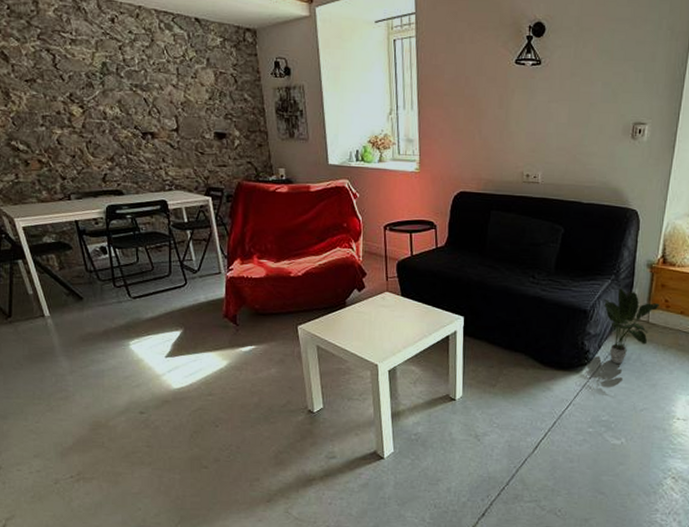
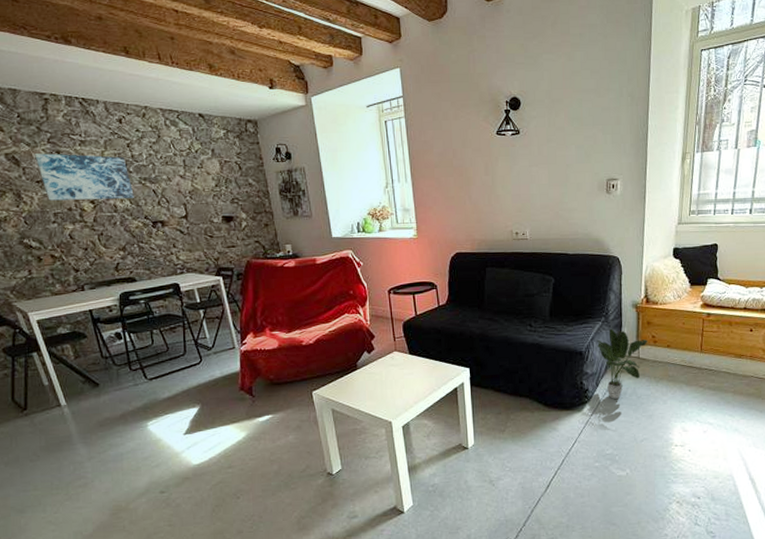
wall art: none [23,50,124,107] -> present [34,153,134,201]

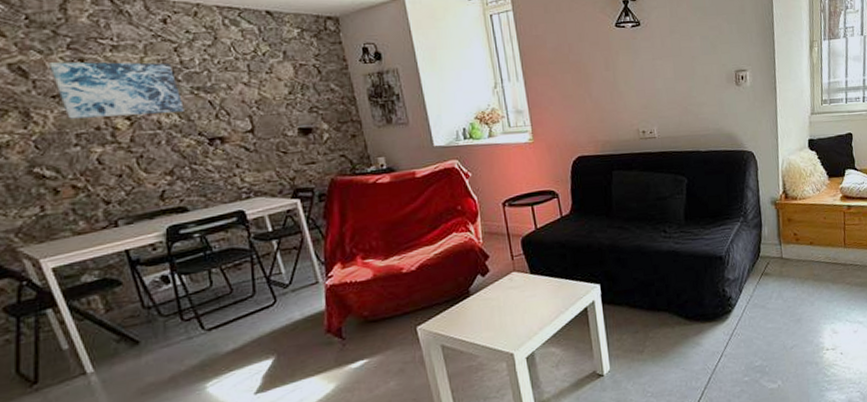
potted plant: present [596,328,647,399] -> none [736,228,789,305]

